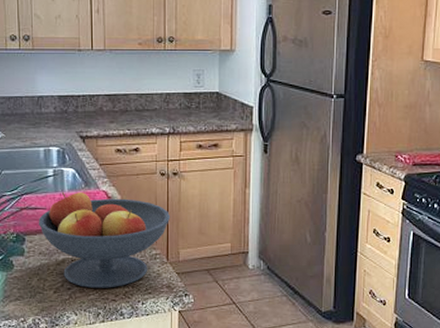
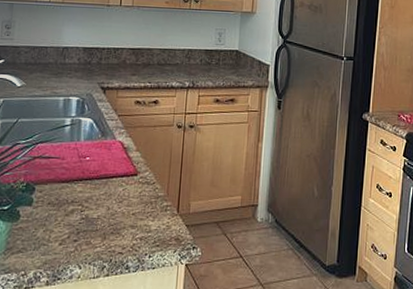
fruit bowl: present [38,192,171,288] -> none [50,142,185,241]

